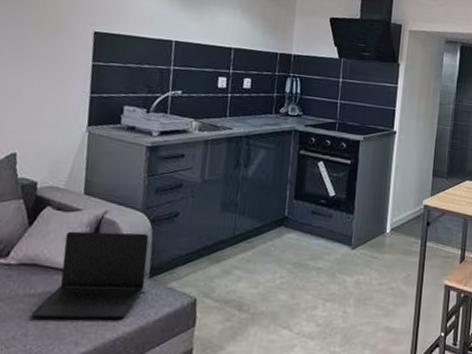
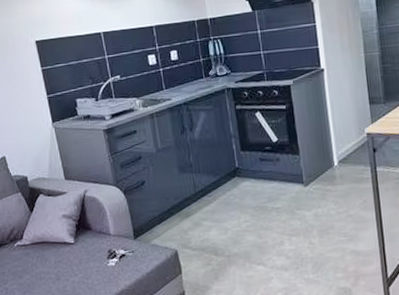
laptop: present [31,231,149,319] -> none [52,203,133,283]

